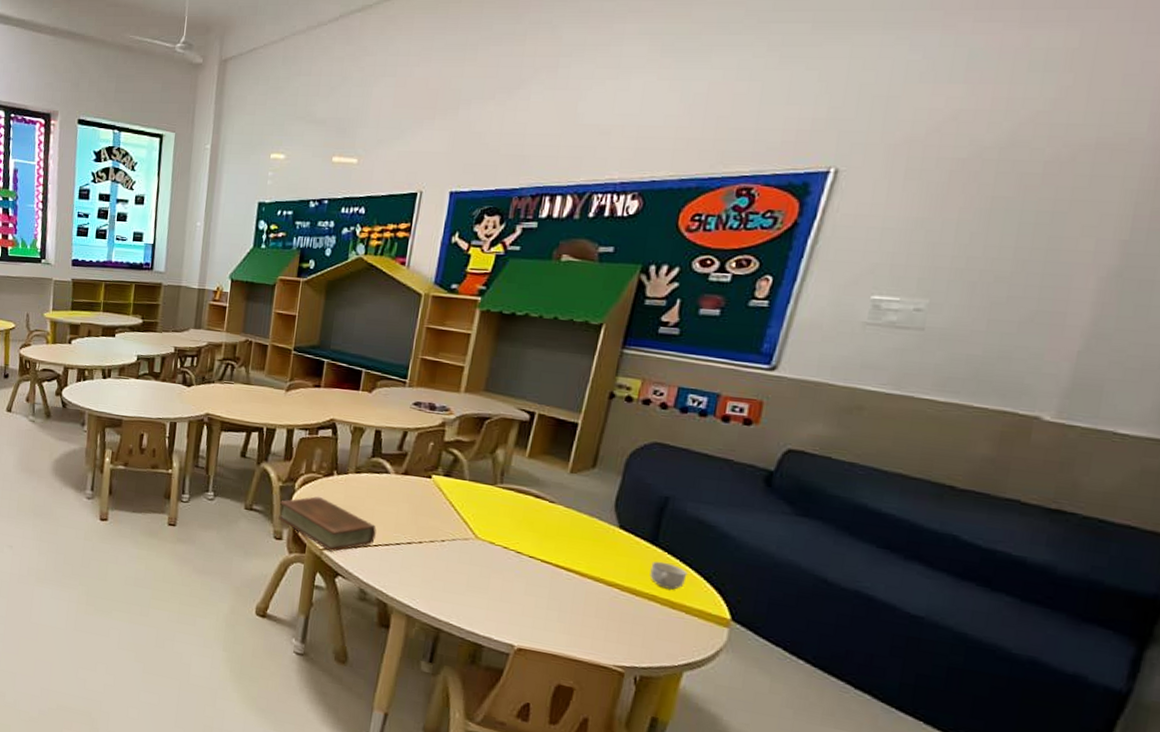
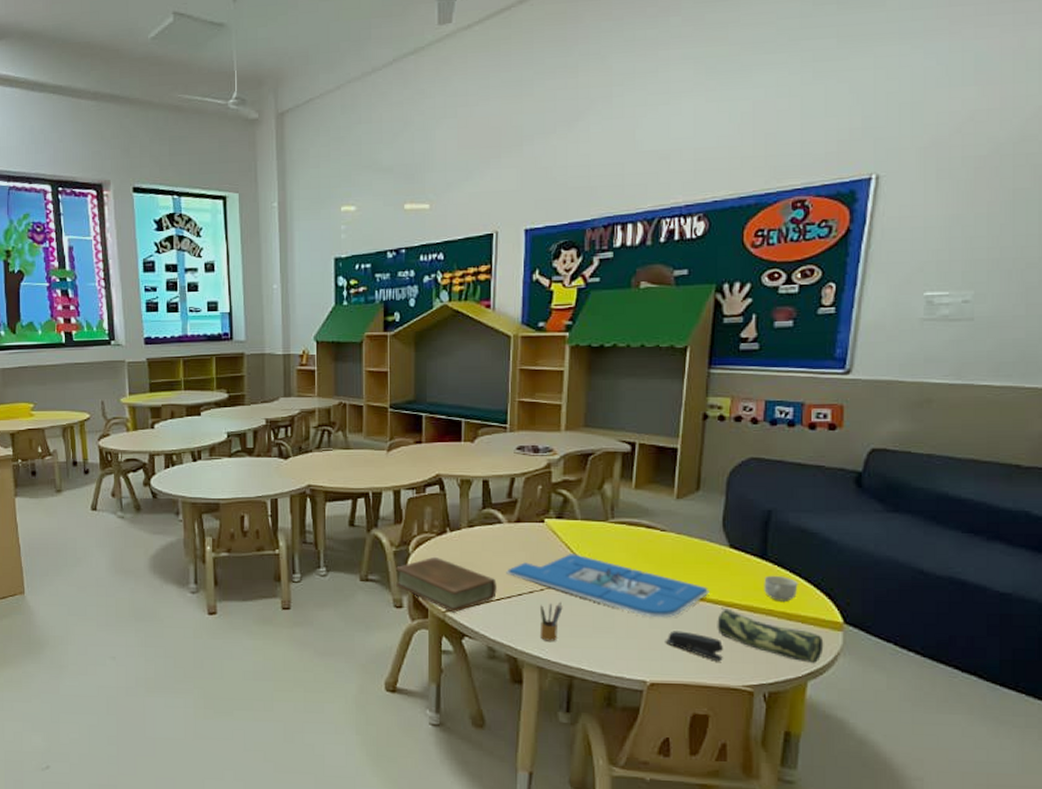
board game: none [387,511,592,588] -> present [506,554,710,618]
pencil box: none [412,556,439,593] -> present [539,602,563,641]
stapler: none [538,601,600,638] -> present [665,631,724,662]
pencil case: none [594,585,707,656] -> present [717,607,824,664]

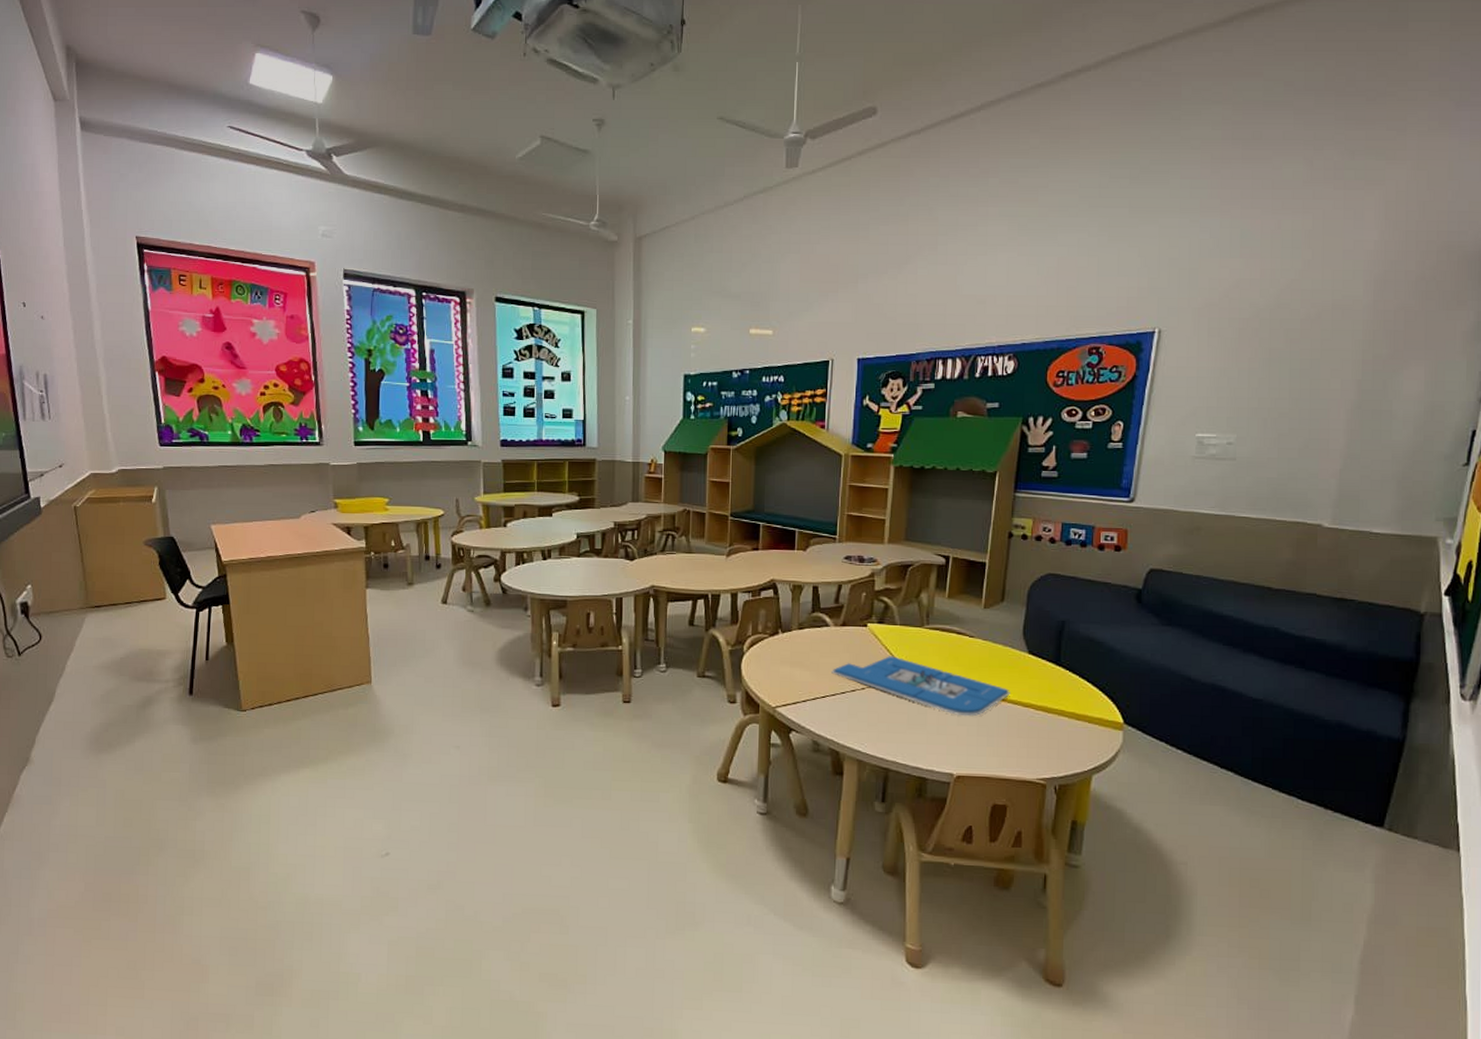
book: present [396,556,497,613] -> none [731,655,823,709]
pencil box: present [539,602,563,641] -> none [860,700,881,736]
stapler: present [665,631,724,662] -> none [970,728,1022,757]
pencil case: present [717,607,824,664] -> none [1016,707,1107,760]
cup: present [764,575,798,601] -> none [1057,679,1086,703]

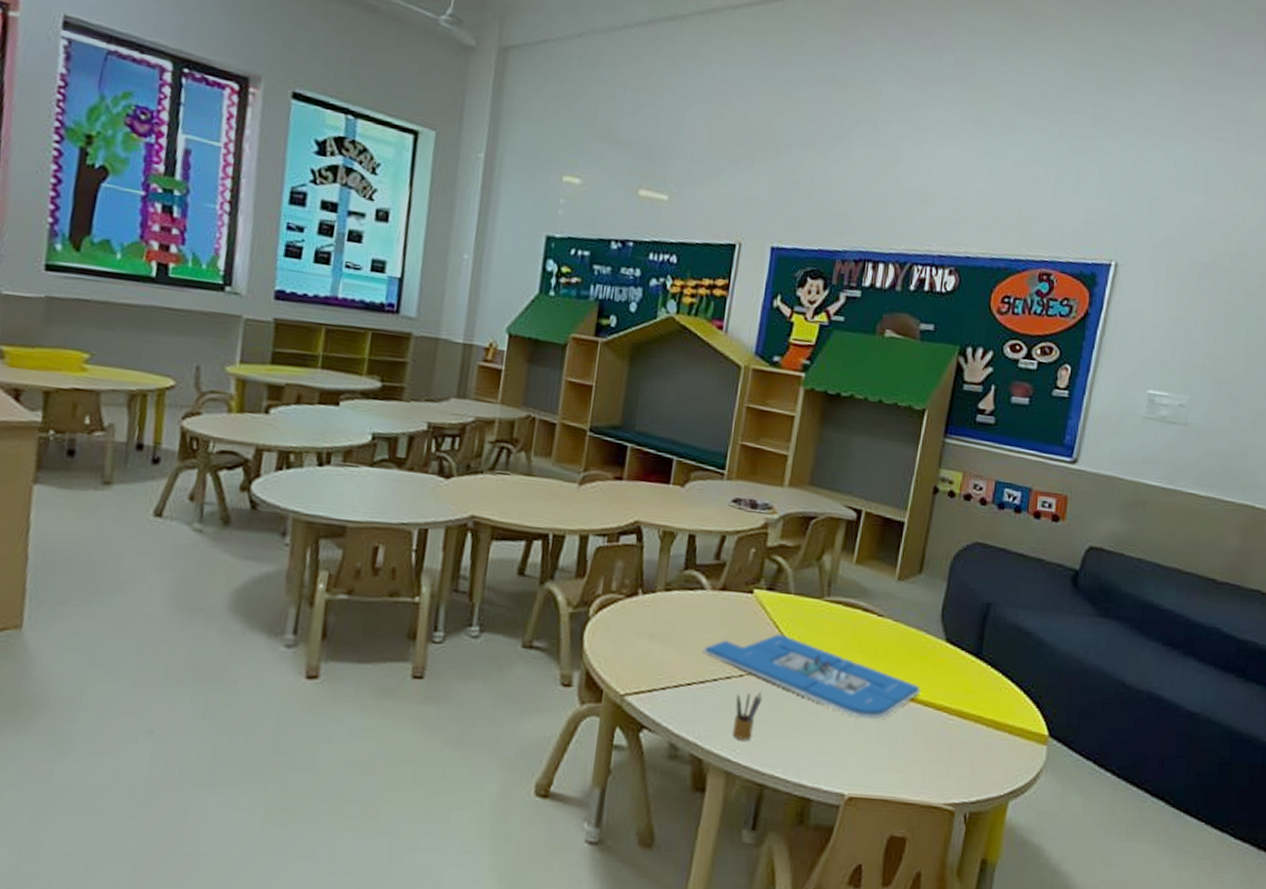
pencil box: none [860,700,881,736] -> present [732,692,763,741]

